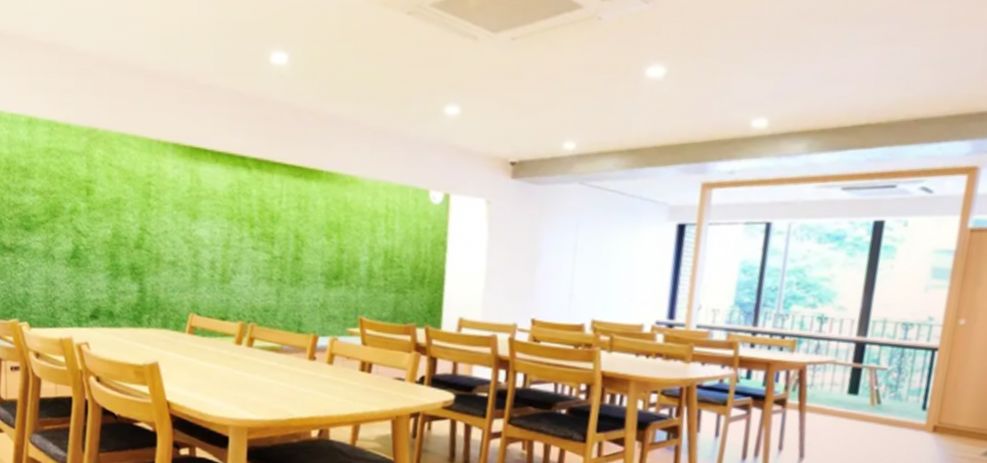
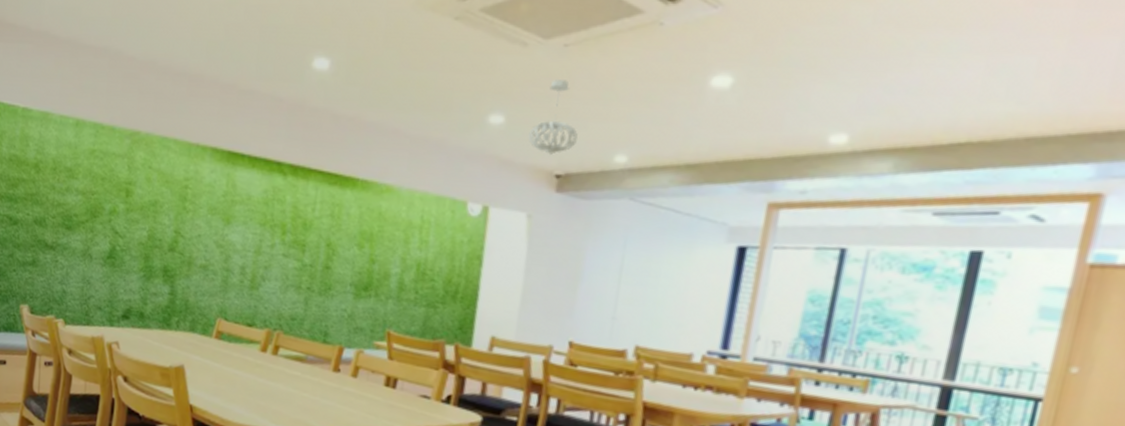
pendant light: none [483,71,529,144] -> present [528,79,578,156]

